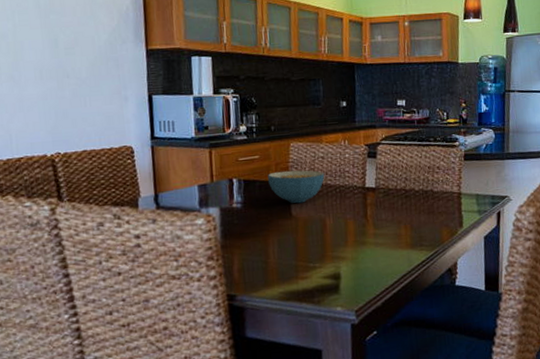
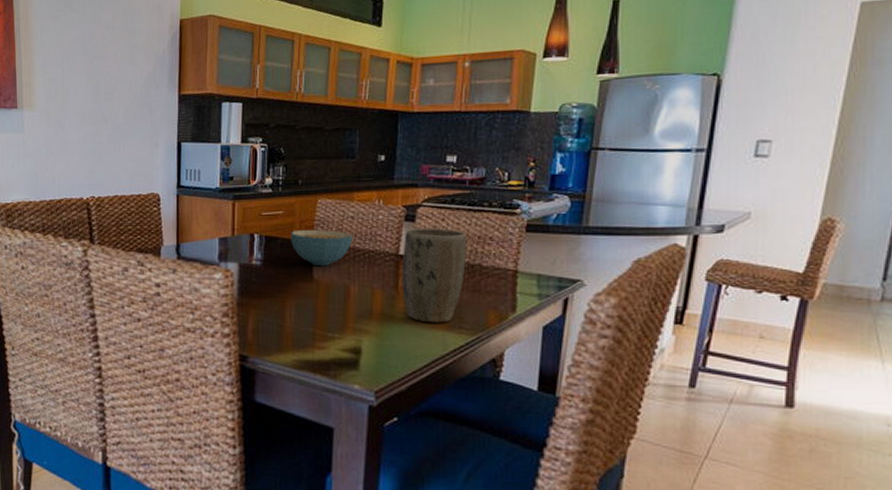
plant pot: none [368,162,421,244] -> present [401,227,467,323]

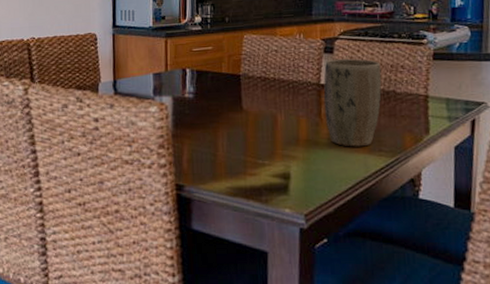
cereal bowl: present [291,229,353,266] -> none [220,63,278,97]

